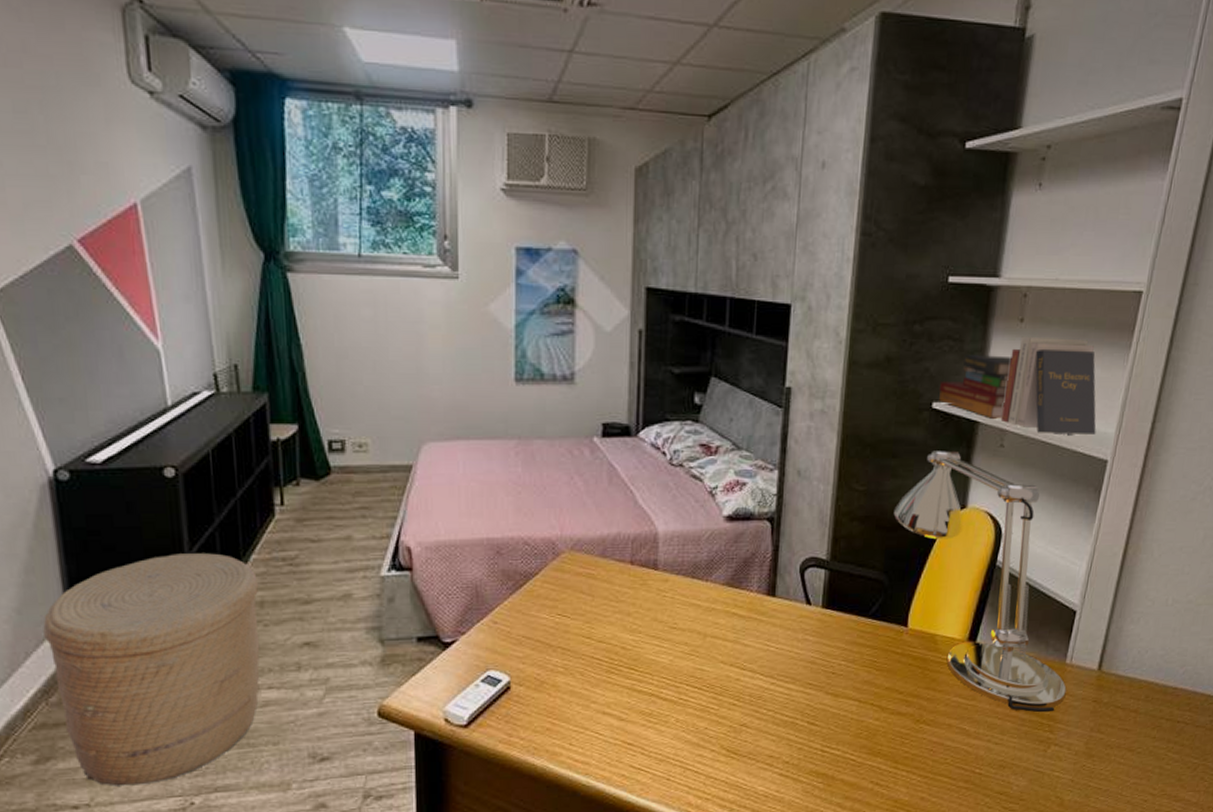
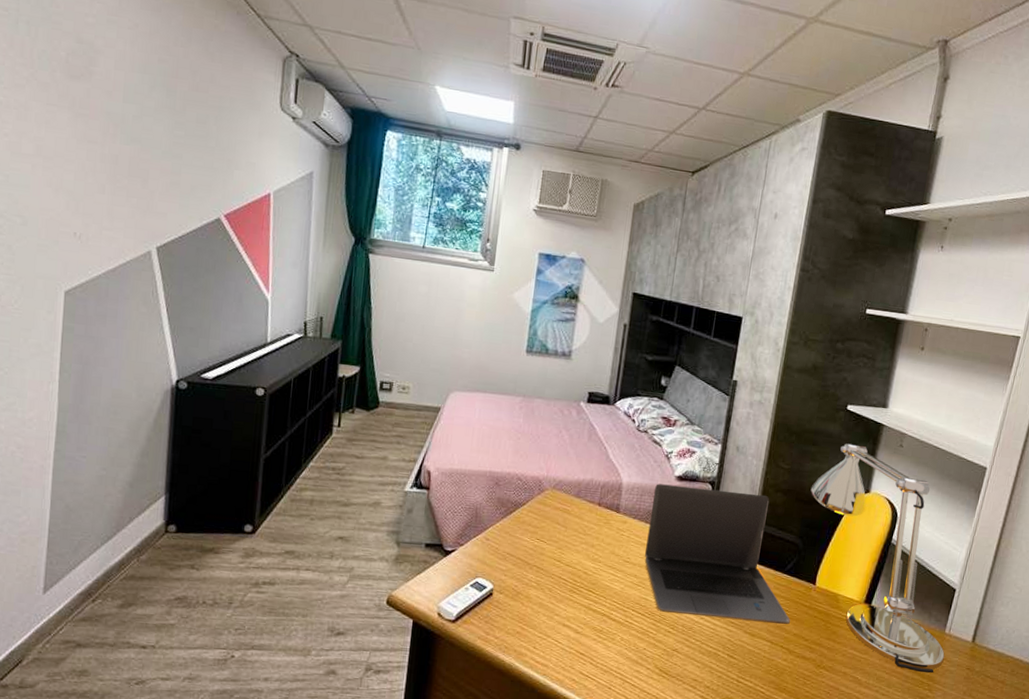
basket: present [43,553,260,786] -> none [146,454,312,635]
laptop computer: none [695,526,880,682] -> present [644,483,790,624]
books: present [938,354,1012,419] -> none [853,370,913,424]
books: present [1000,336,1097,436] -> none [901,361,980,446]

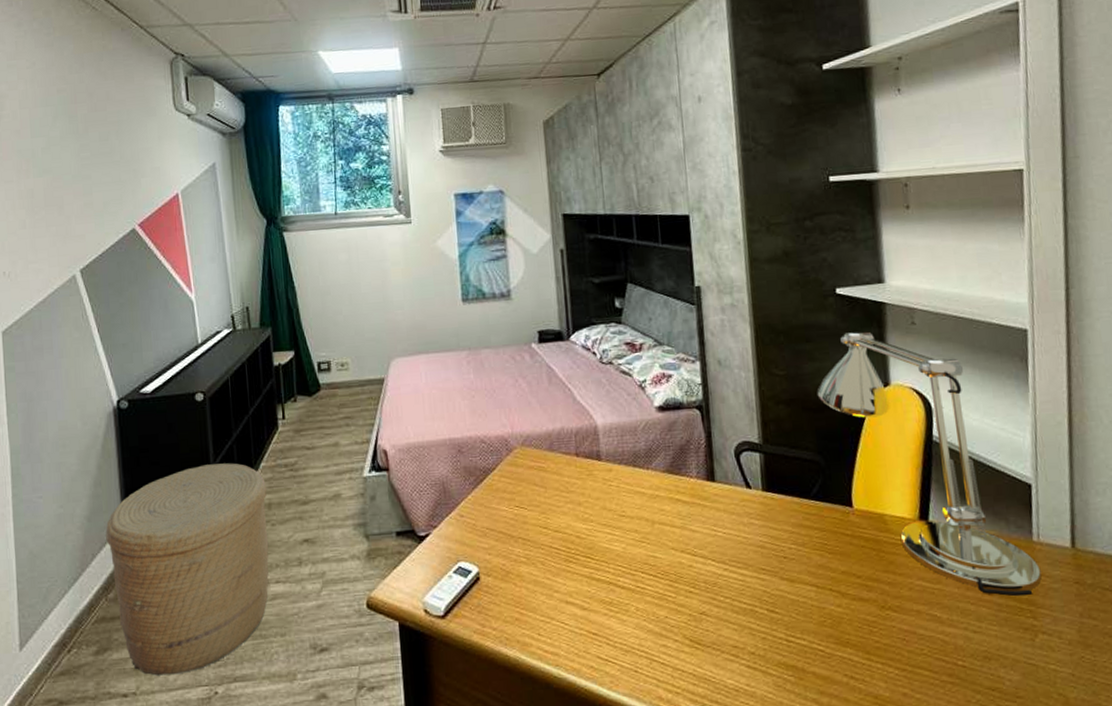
basket: none [146,454,312,635] -> present [106,463,269,676]
laptop computer: present [644,483,790,624] -> none [635,410,833,569]

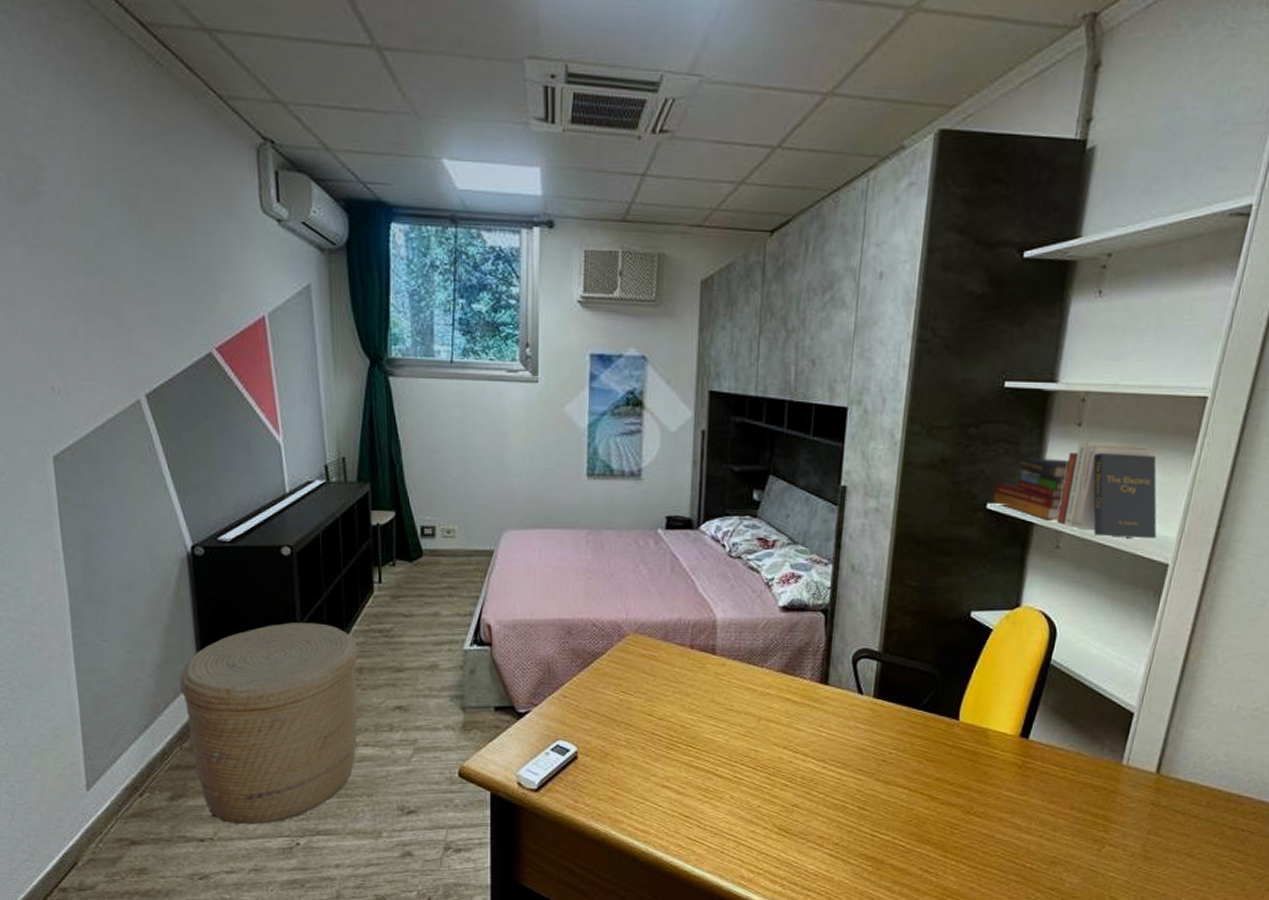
desk lamp: present [816,331,1042,597] -> none [946,550,1123,812]
books: none [839,240,909,299] -> present [993,456,1069,520]
books: none [903,217,1008,309] -> present [1056,440,1157,539]

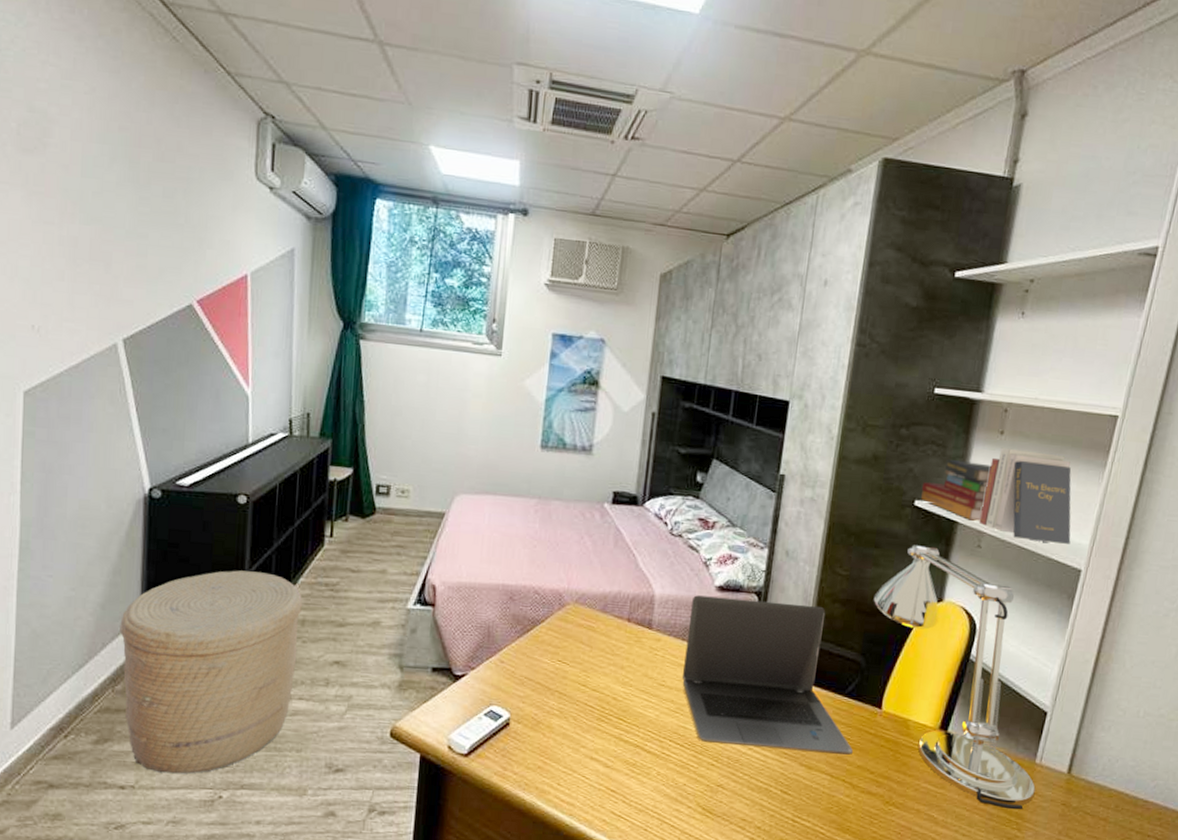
laptop computer: none [750,617,930,767] -> present [682,595,853,755]
desk lamp: none [946,550,1123,812] -> present [873,545,1036,810]

